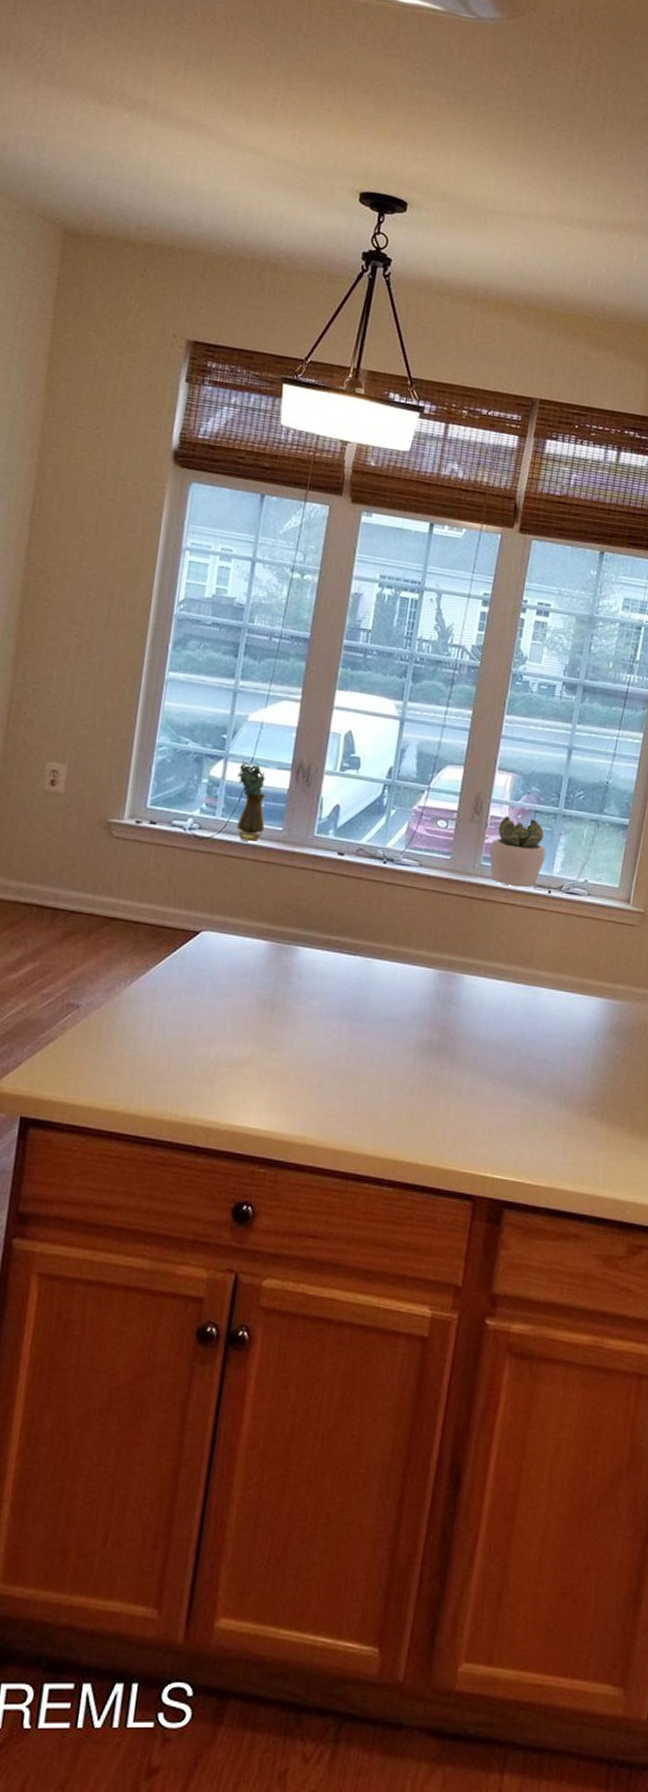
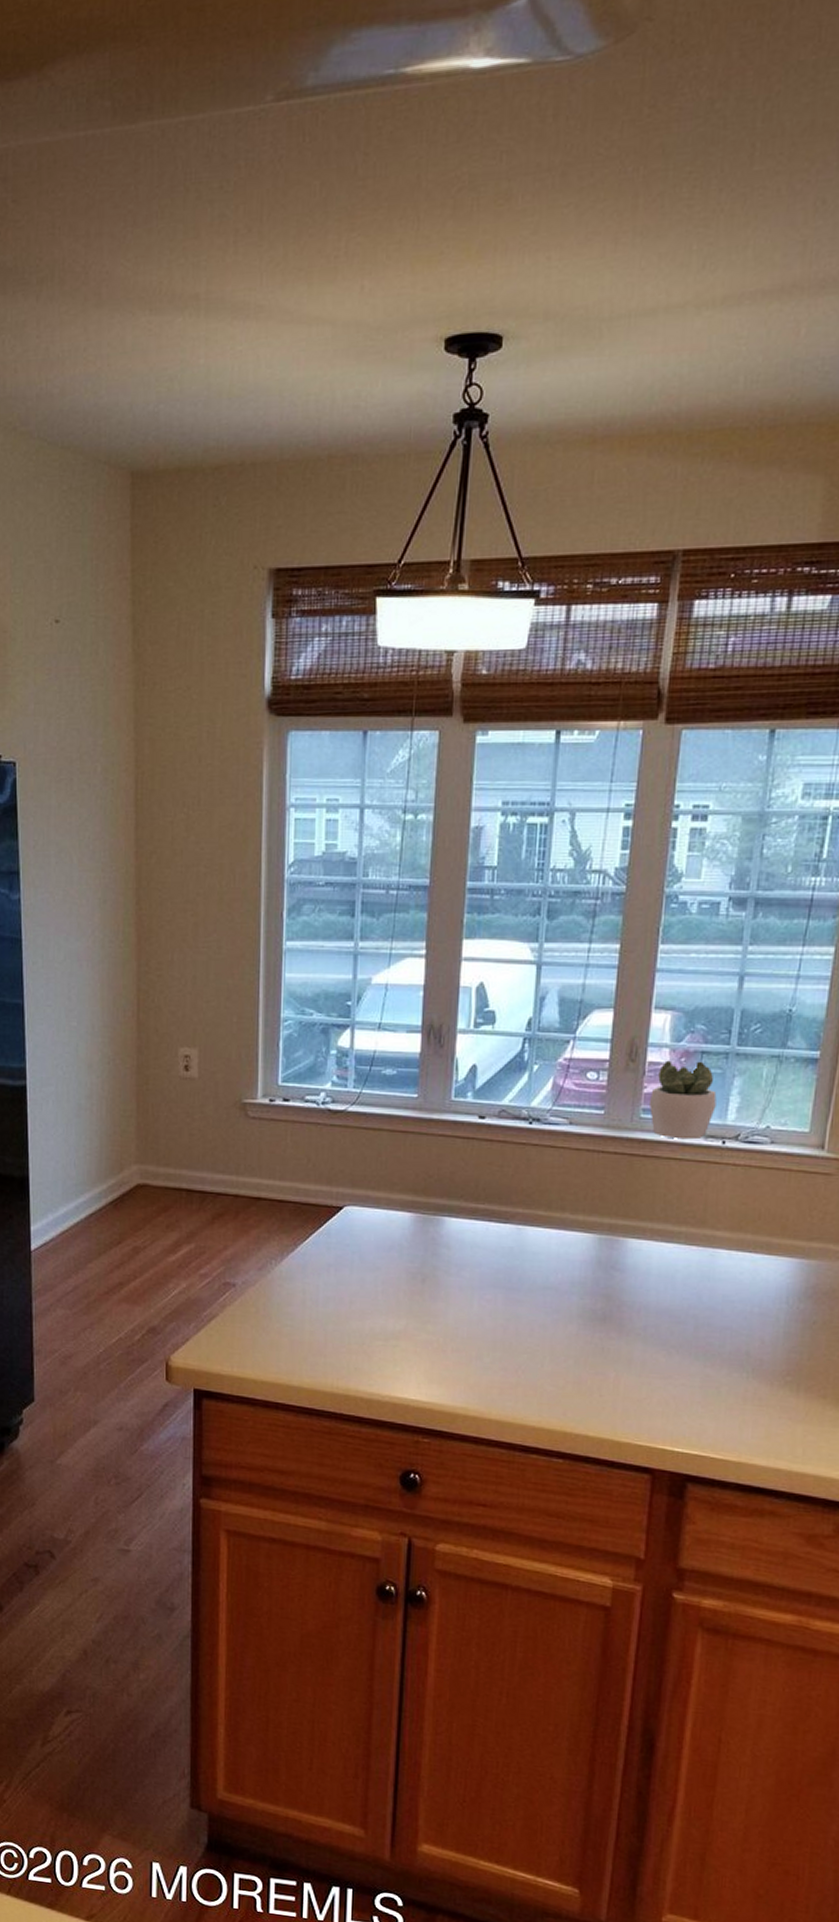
vase: present [236,760,266,843] -> none [366,1027,399,1112]

